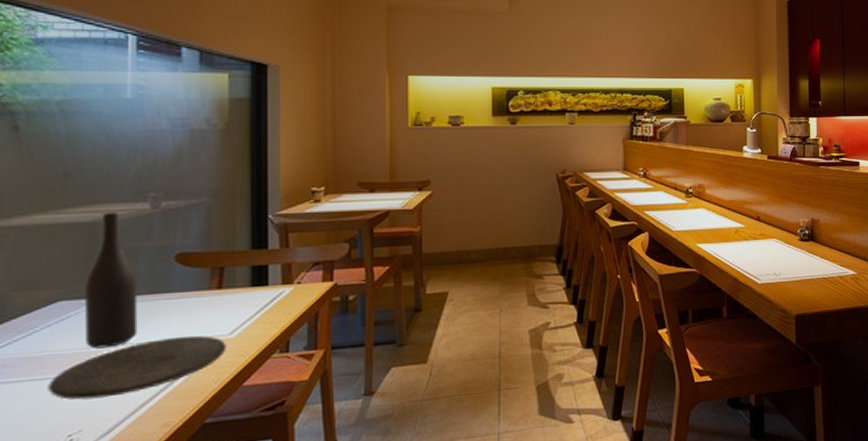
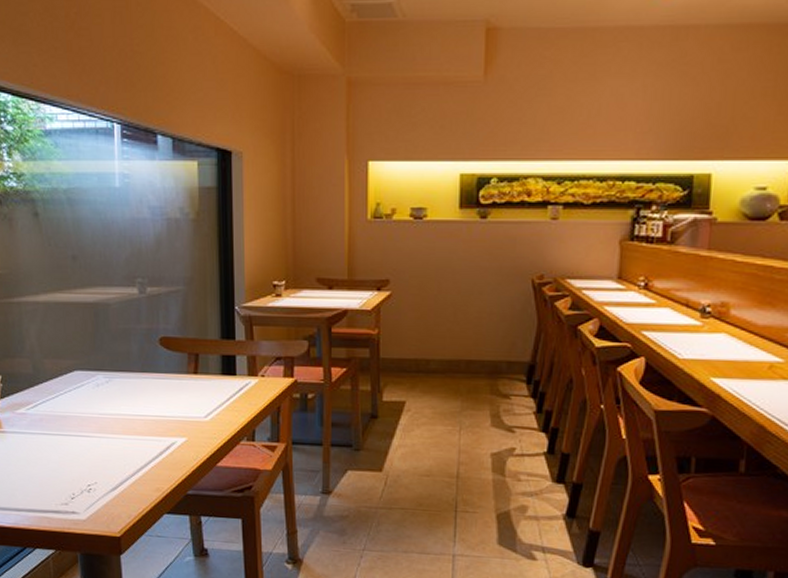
plate: present [48,335,227,400] -> none [72,413,203,459]
wine bottle: present [85,213,138,349] -> none [93,295,134,416]

